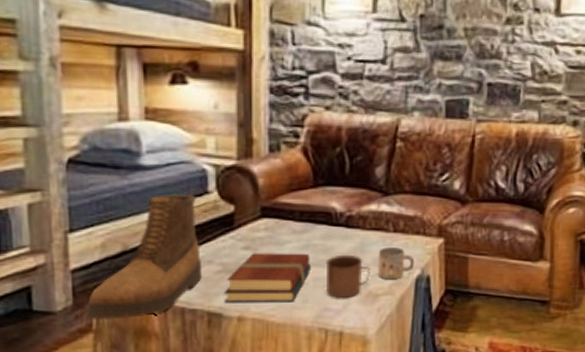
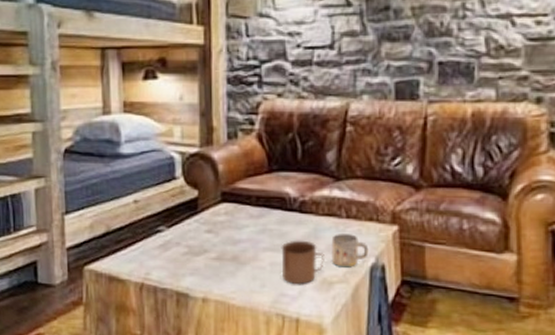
boot: present [83,194,201,320] -> none [76,180,171,295]
books: present [224,253,312,302] -> none [190,236,268,285]

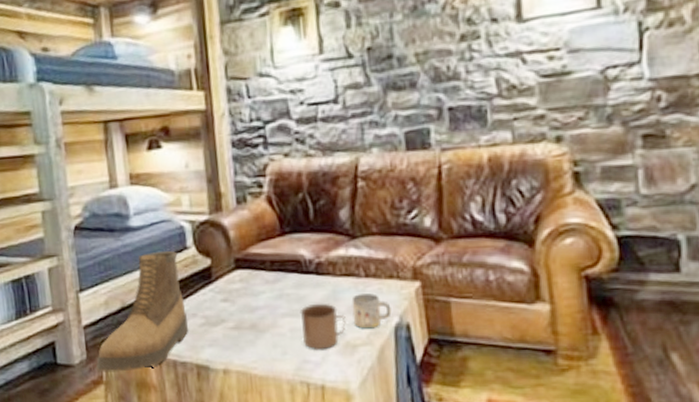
boot: none [76,180,171,295] -> present [95,251,188,372]

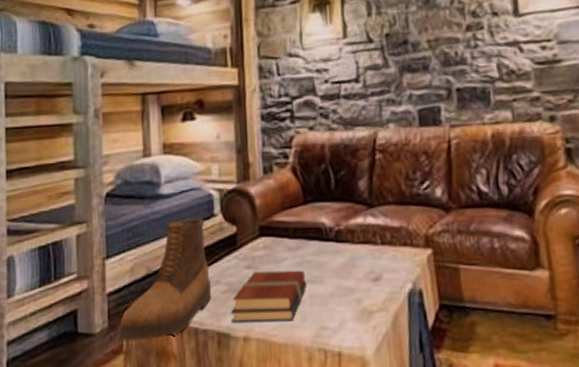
books: none [209,303,287,355] -> present [231,270,307,322]
mug: present [300,303,346,351] -> none [319,269,363,317]
mug: present [351,293,392,329] -> none [368,260,406,295]

